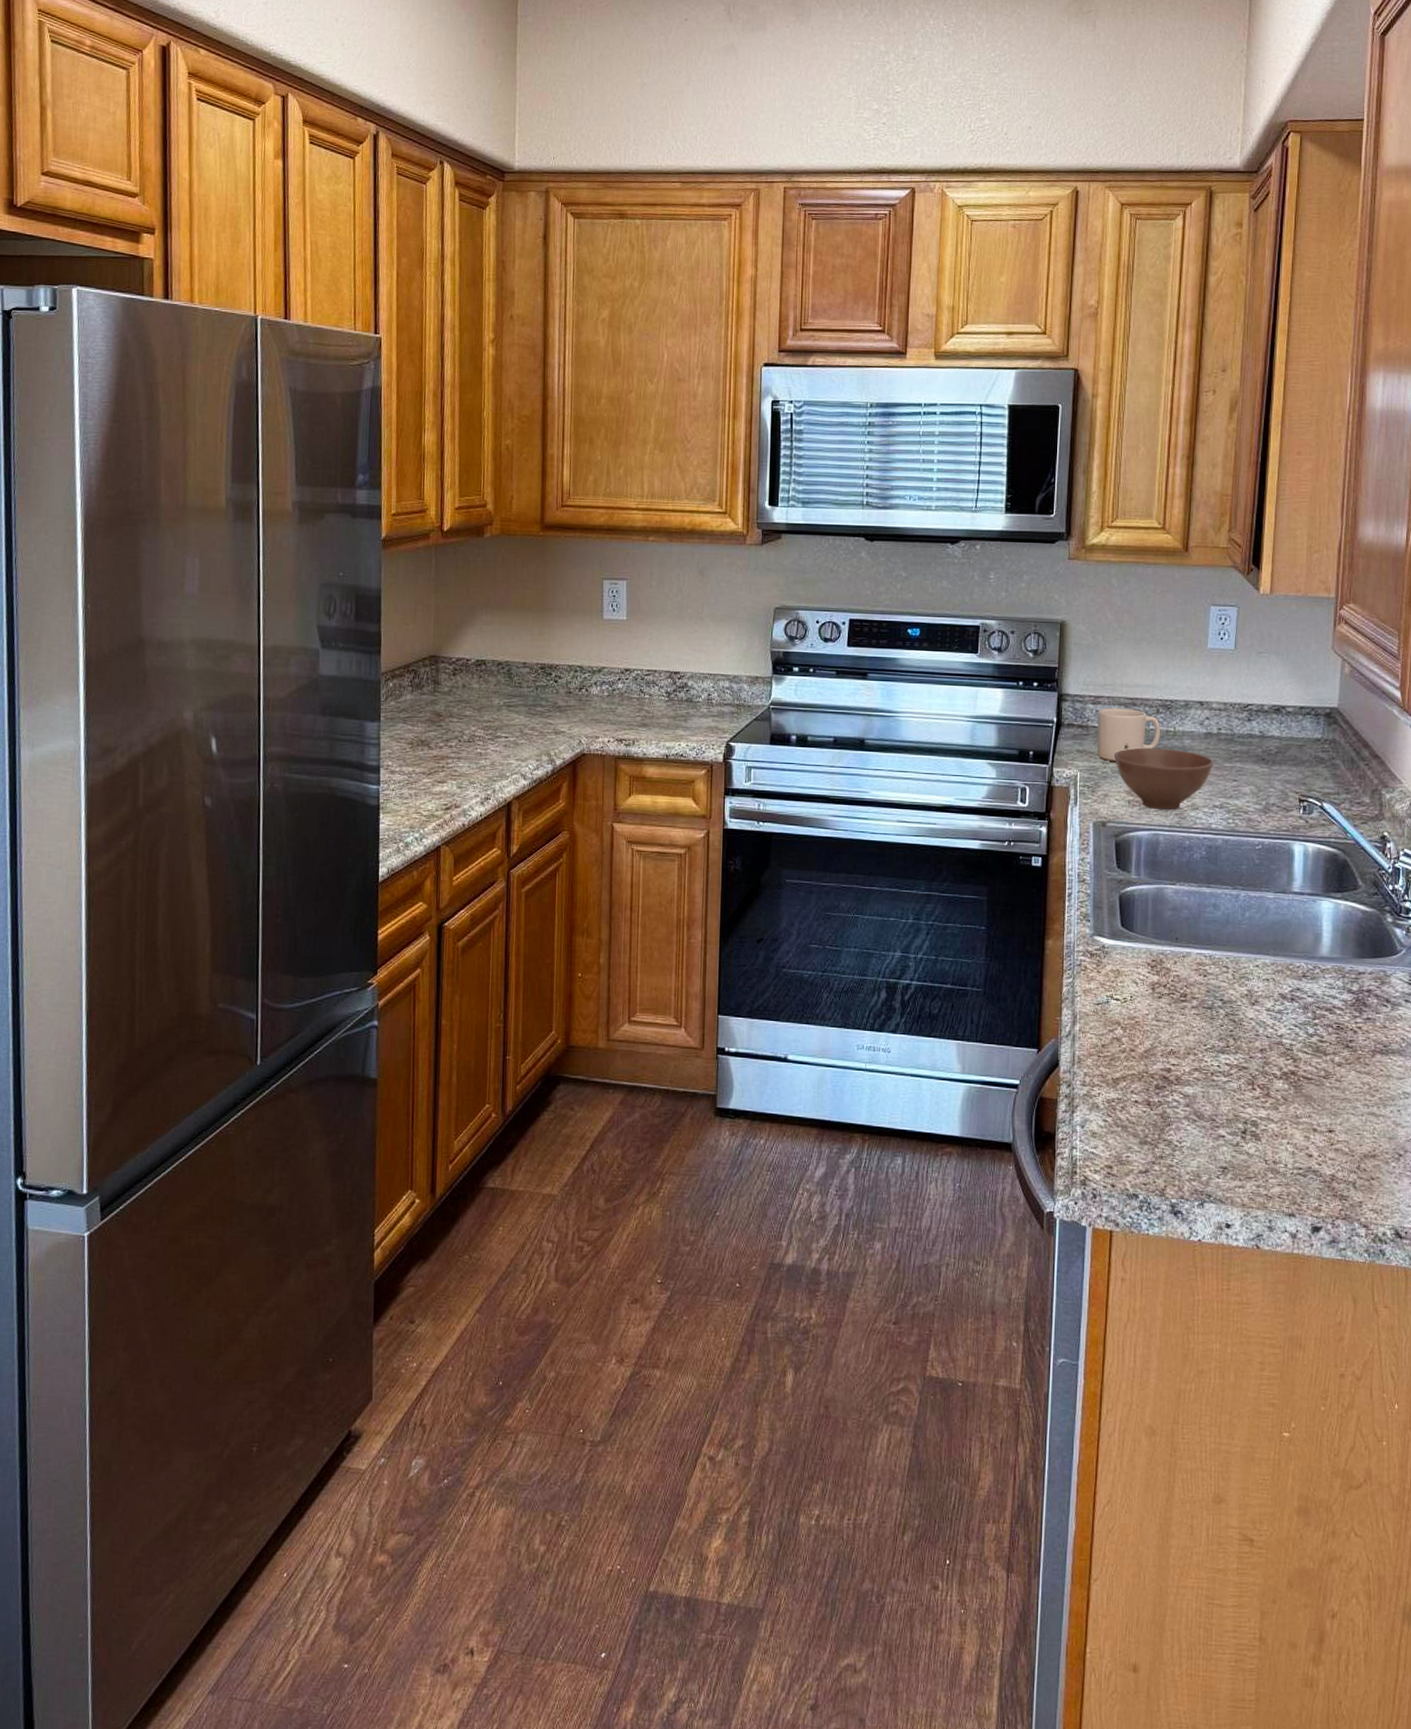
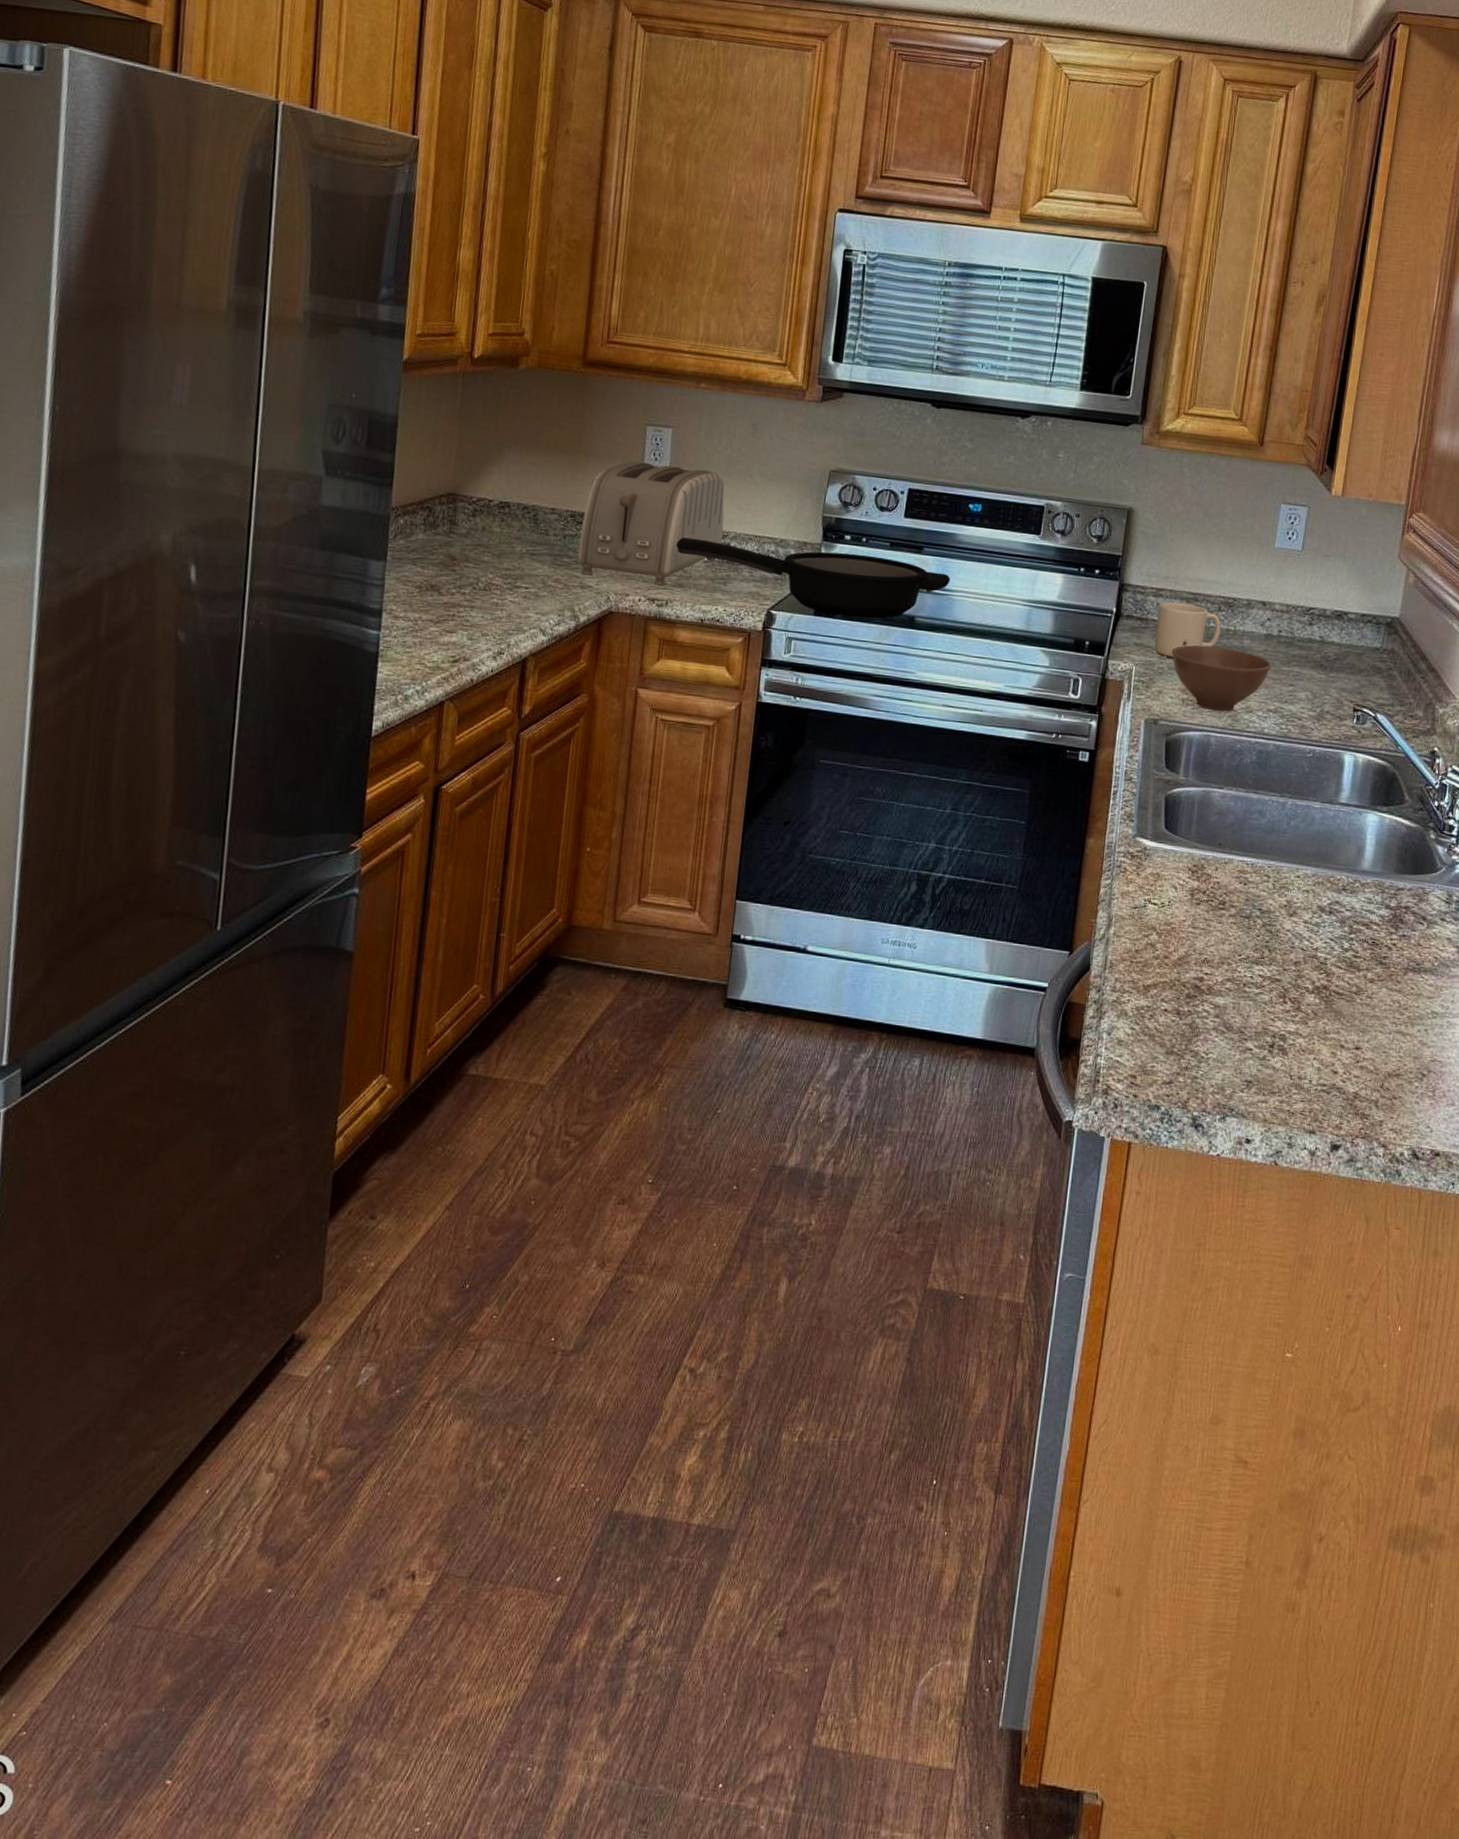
toaster: none [550,613,680,726] -> present [578,461,725,586]
frying pan: none [638,680,896,744] -> present [676,537,951,619]

